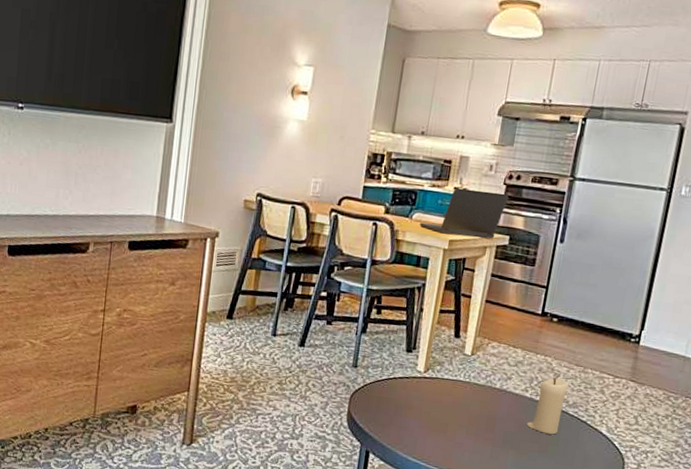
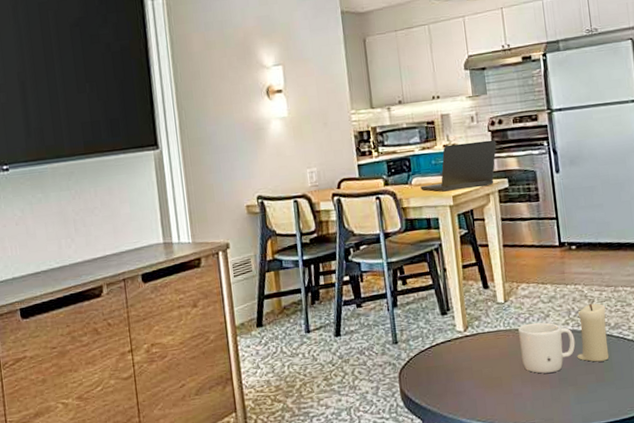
mug: none [471,380,530,433] -> present [518,322,575,374]

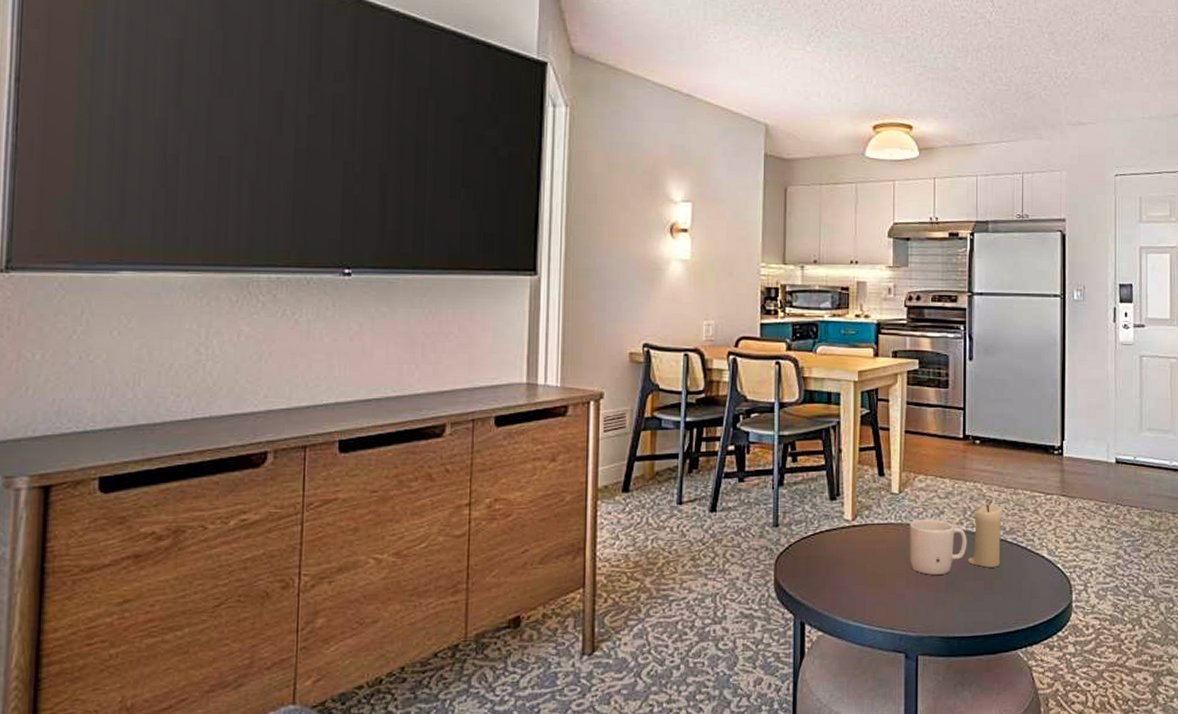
laptop computer: present [420,139,497,192] -> none [825,315,912,365]

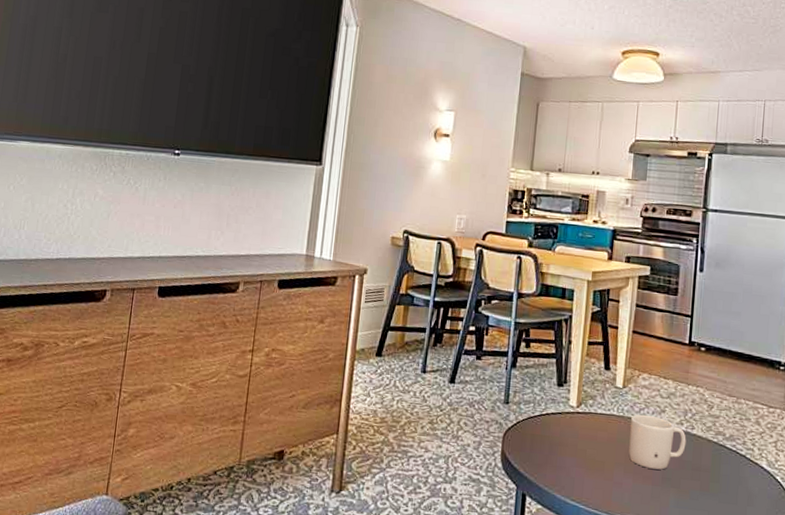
candle: present [967,504,1003,568] -> none [685,409,724,471]

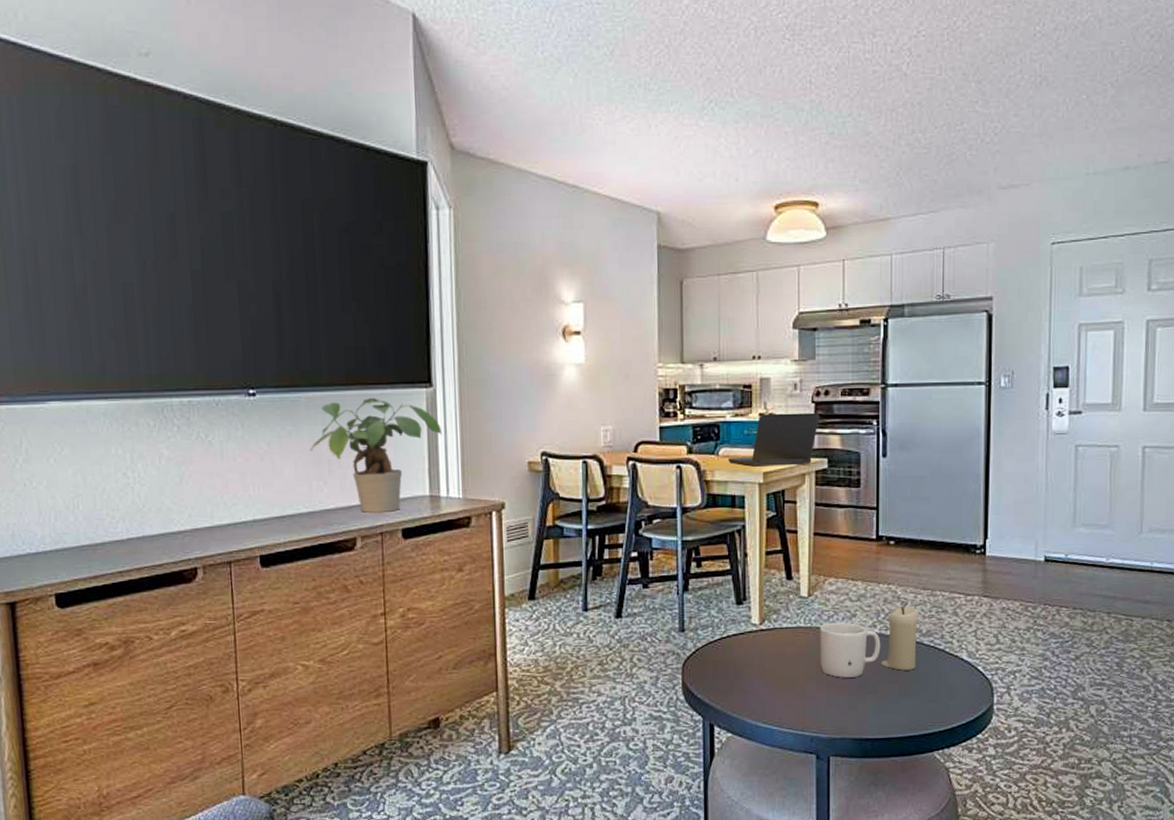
potted plant: none [215,167,324,265] -> present [310,397,443,514]
laptop computer: none [563,221,646,269] -> present [728,412,820,467]
candle: none [685,409,724,471] -> present [881,606,919,671]

